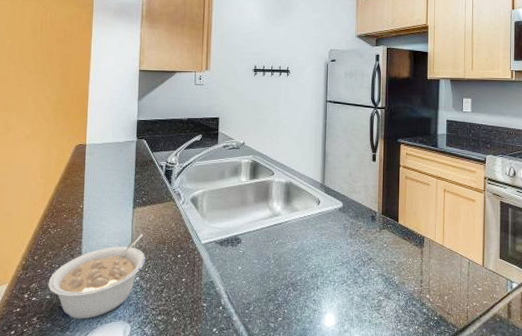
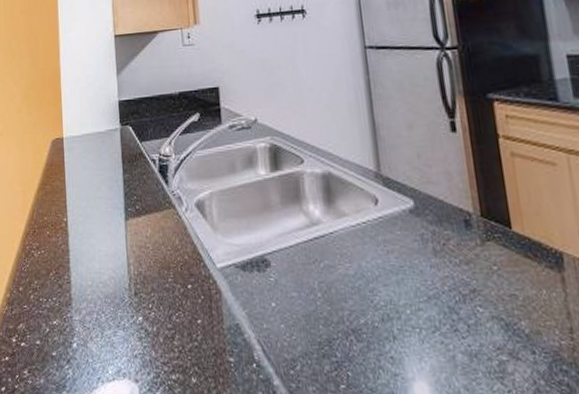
legume: present [48,234,146,319] -> none [36,255,148,375]

